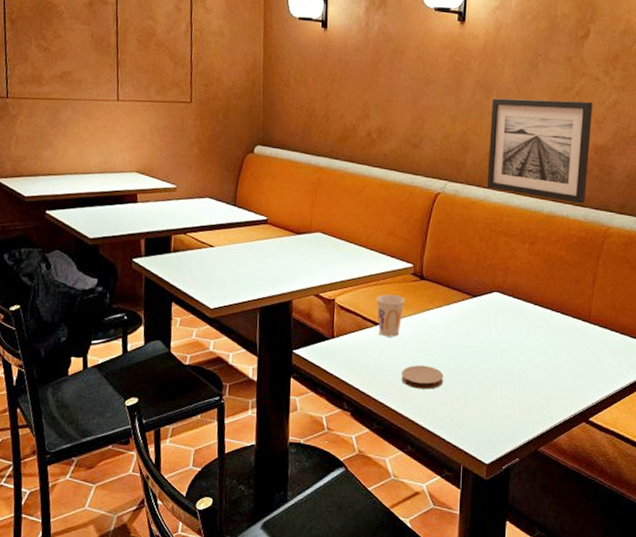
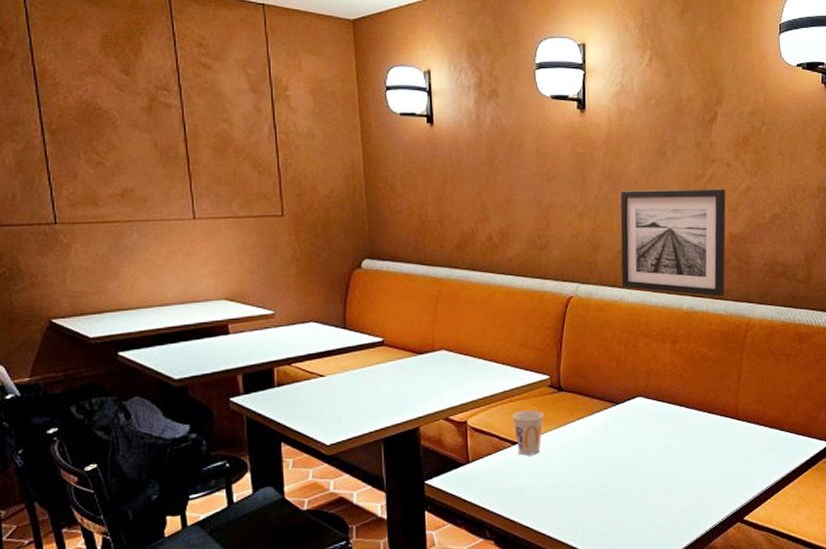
coaster: present [401,365,443,389] -> none [546,481,591,508]

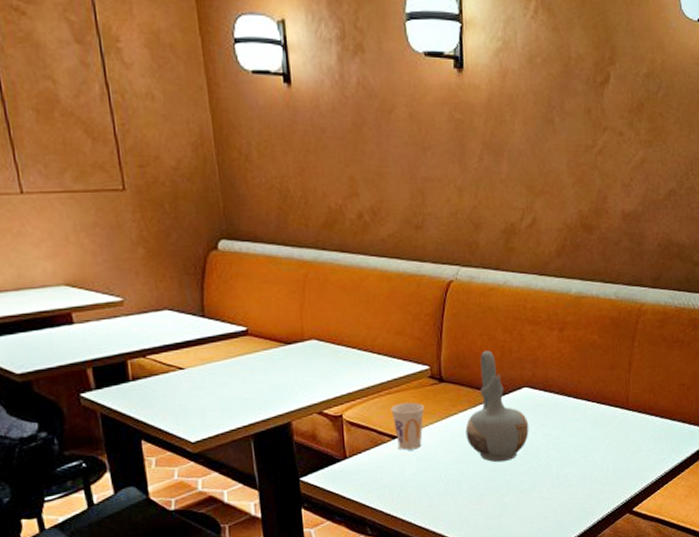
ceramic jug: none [582,362,643,469] -> present [465,350,529,463]
wall art: present [620,189,726,297] -> none [503,162,618,280]

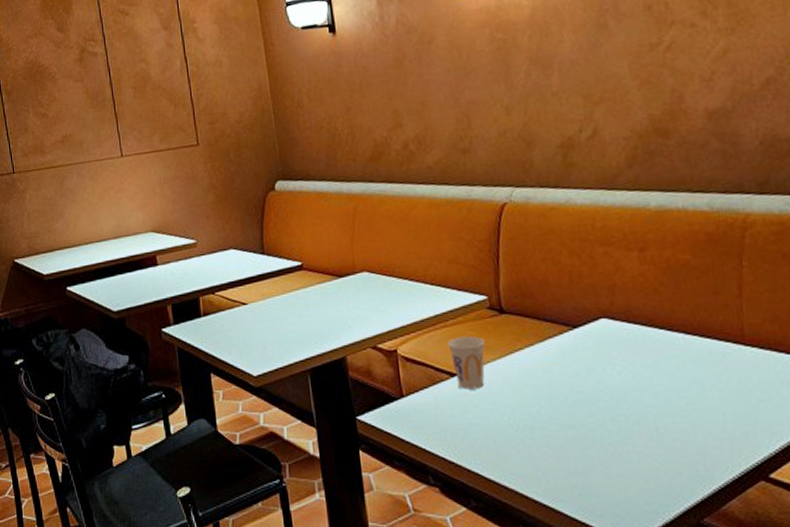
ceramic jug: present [465,350,529,463] -> none [534,277,613,407]

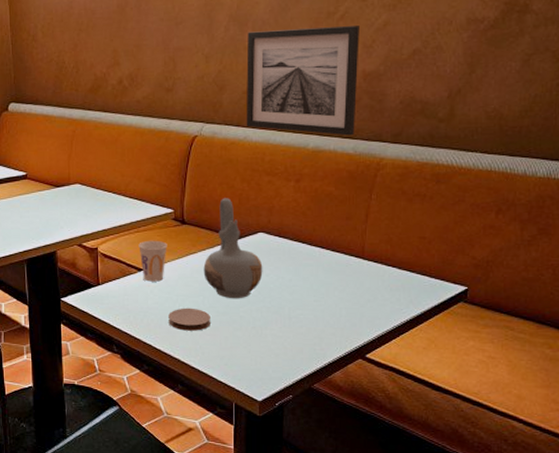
coaster: none [496,421,553,452] -> present [168,308,210,331]
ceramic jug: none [534,277,613,407] -> present [203,198,263,299]
wall art: none [553,56,707,190] -> present [246,26,359,136]

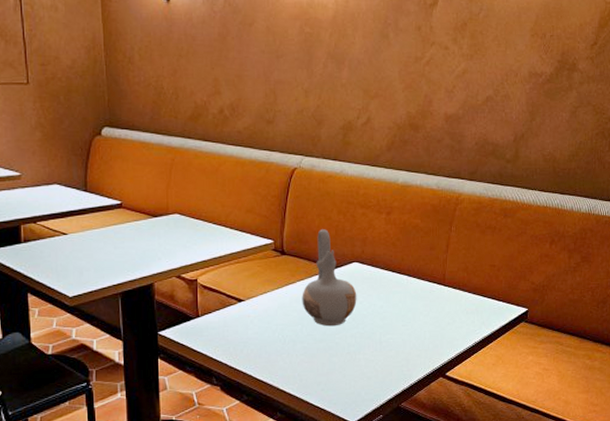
cup: present [138,240,167,282] -> none [239,271,267,312]
coaster: present [168,308,210,331] -> none [268,336,308,359]
wall art: present [246,26,359,136] -> none [342,70,442,173]

